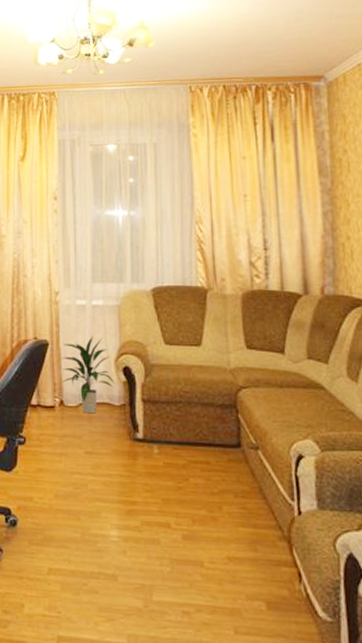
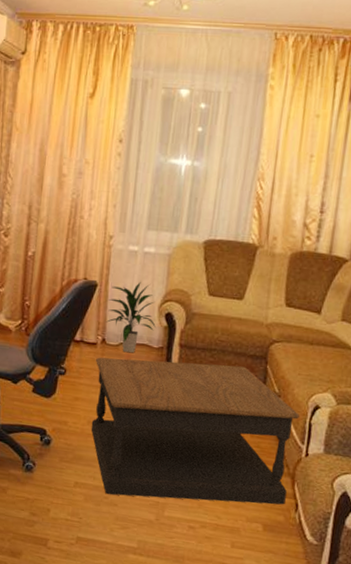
coffee table: none [55,417,286,581] -> present [91,357,300,505]

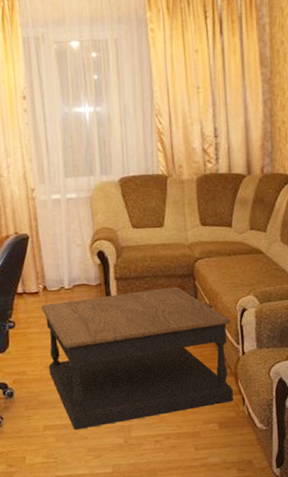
indoor plant: present [106,281,156,354] -> none [41,226,90,295]

